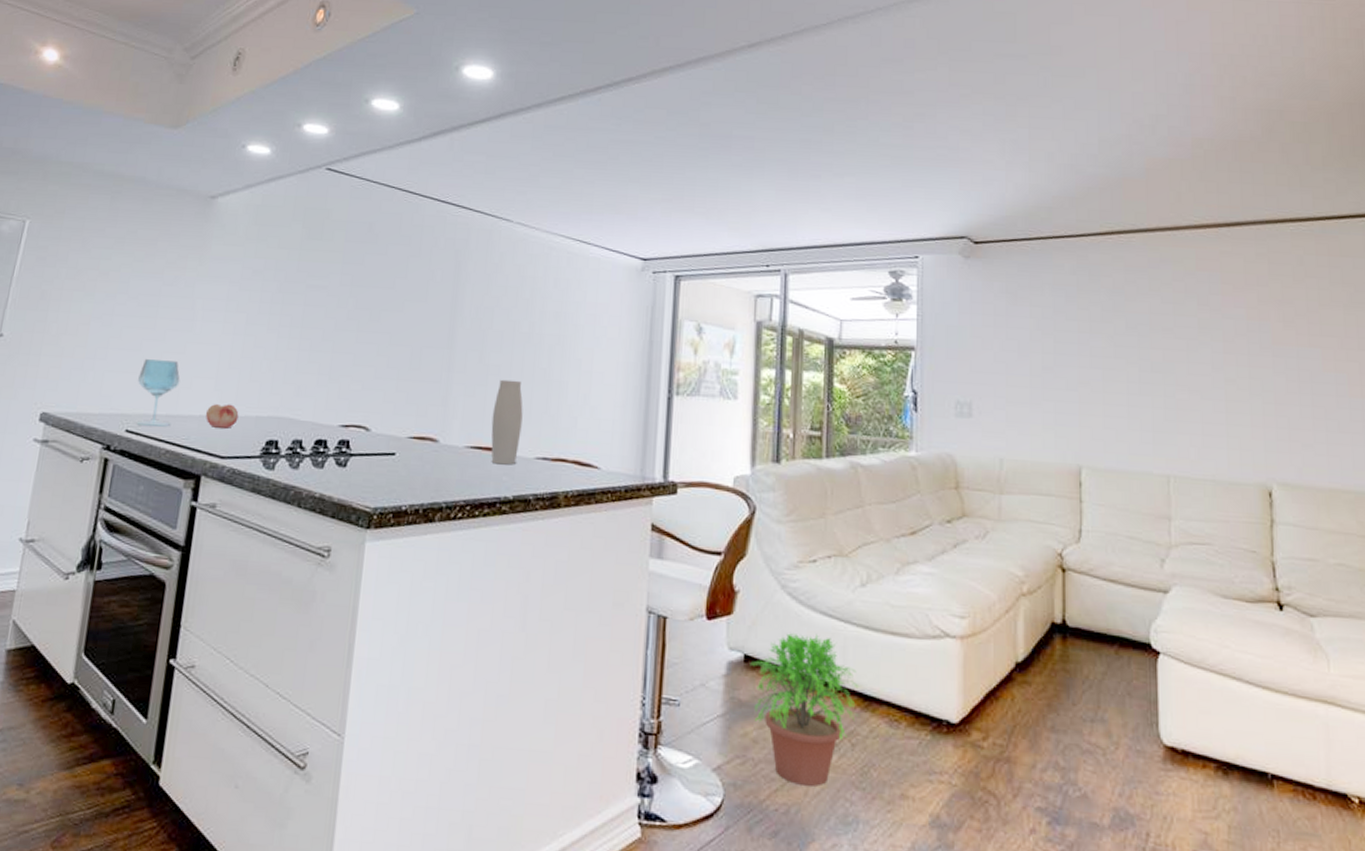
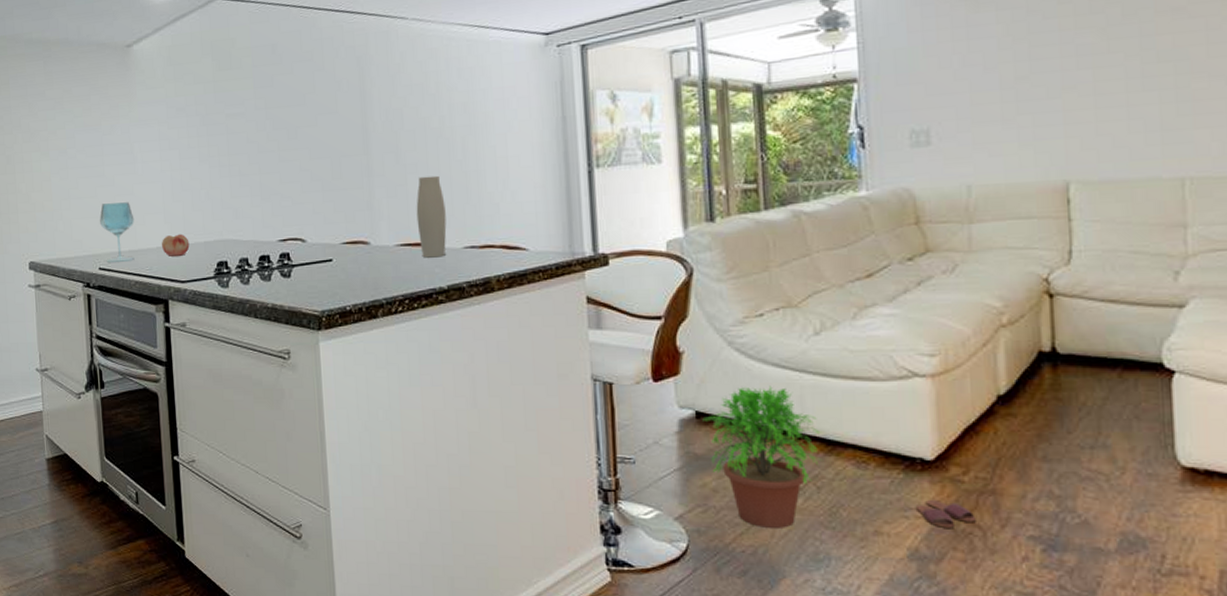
slippers: none [940,763,992,795] -> present [916,499,976,528]

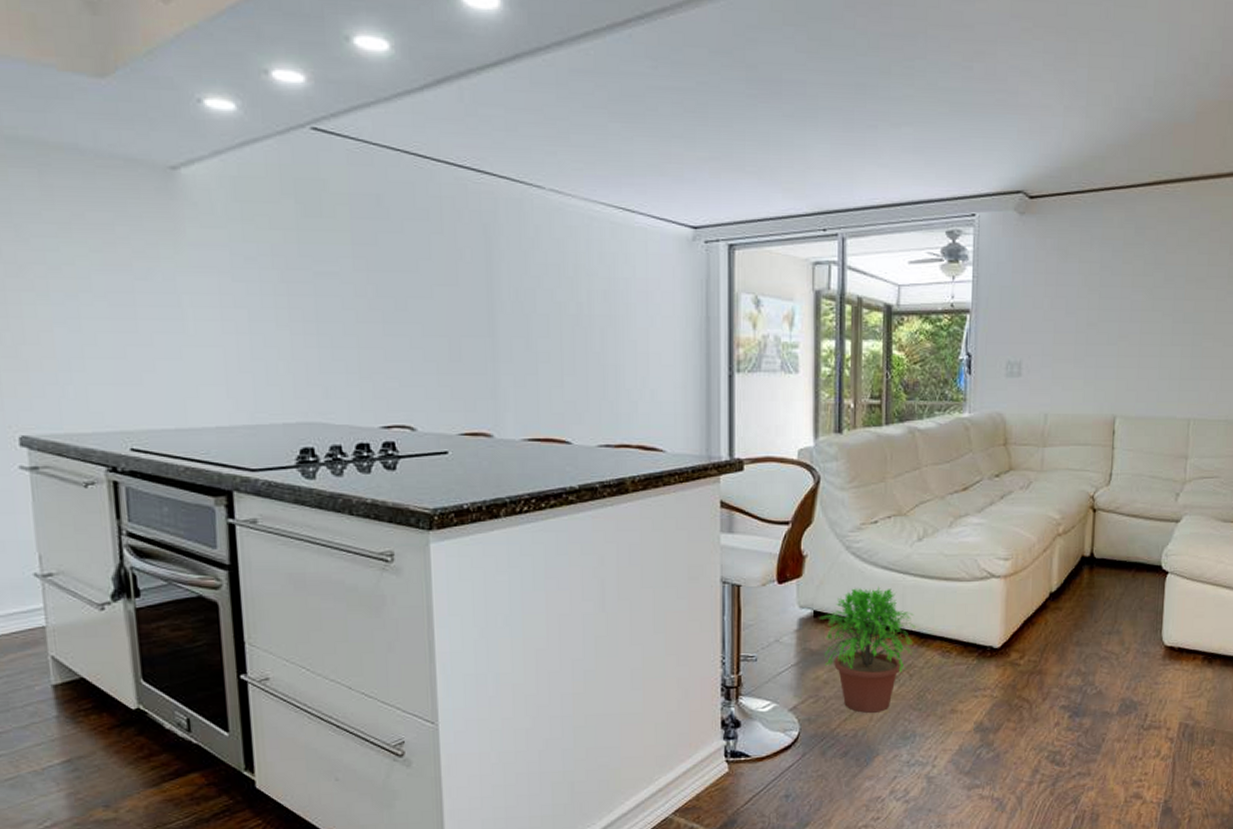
wine glass: present [99,202,135,264] -> none [130,368,184,444]
fruit: present [161,234,190,258] -> none [222,412,263,440]
vase: present [416,175,447,258] -> none [547,367,580,455]
slippers: present [916,499,976,528] -> none [984,680,1026,703]

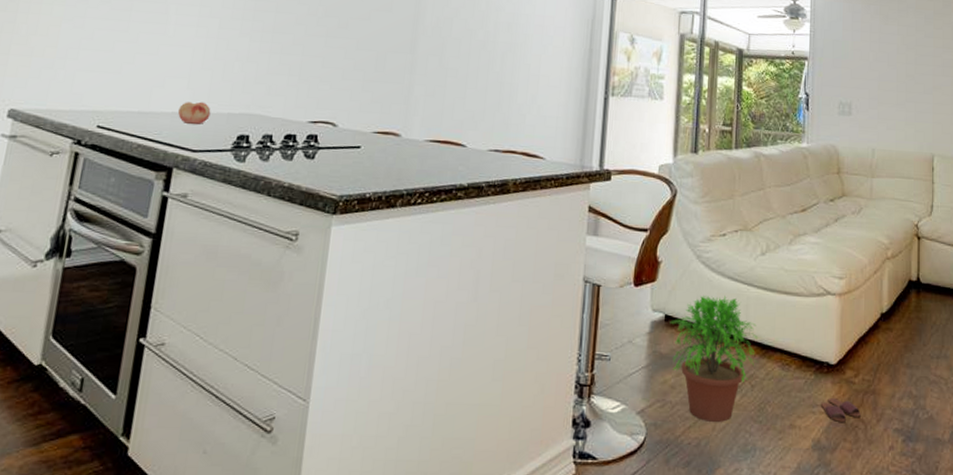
fruit: none [222,412,263,440] -> present [177,101,211,125]
slippers: none [984,680,1026,703] -> present [821,397,861,422]

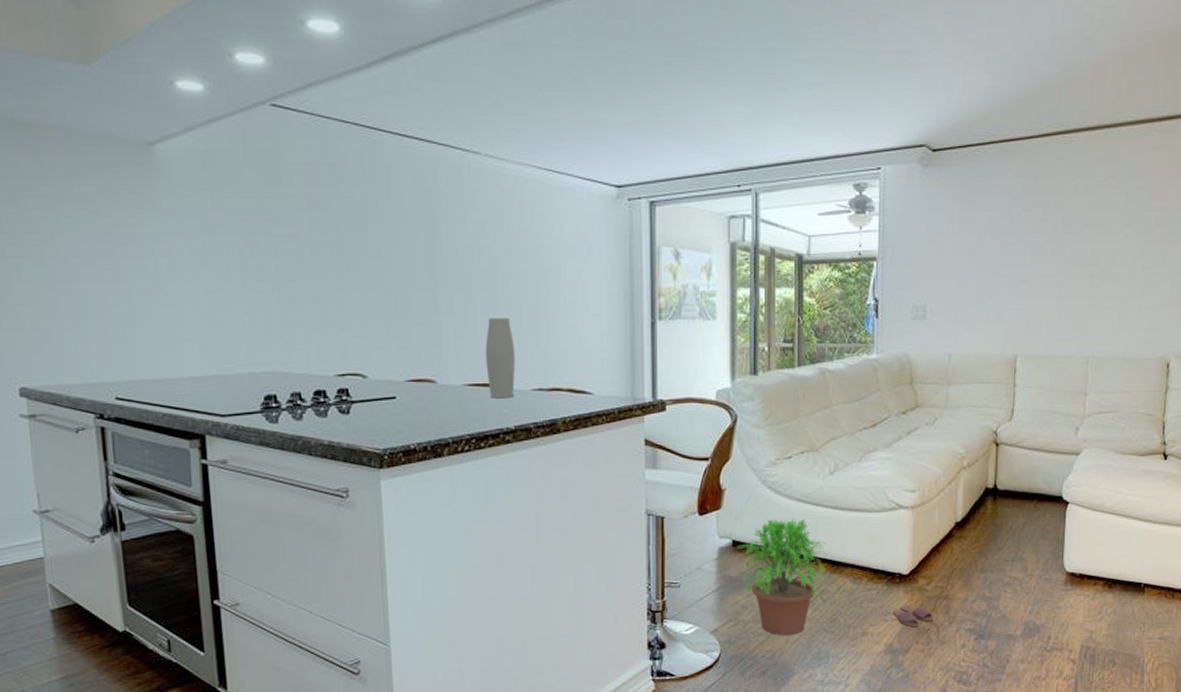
fruit: present [177,101,211,125] -> none [195,363,231,389]
vase: none [448,81,478,157] -> present [485,317,516,399]

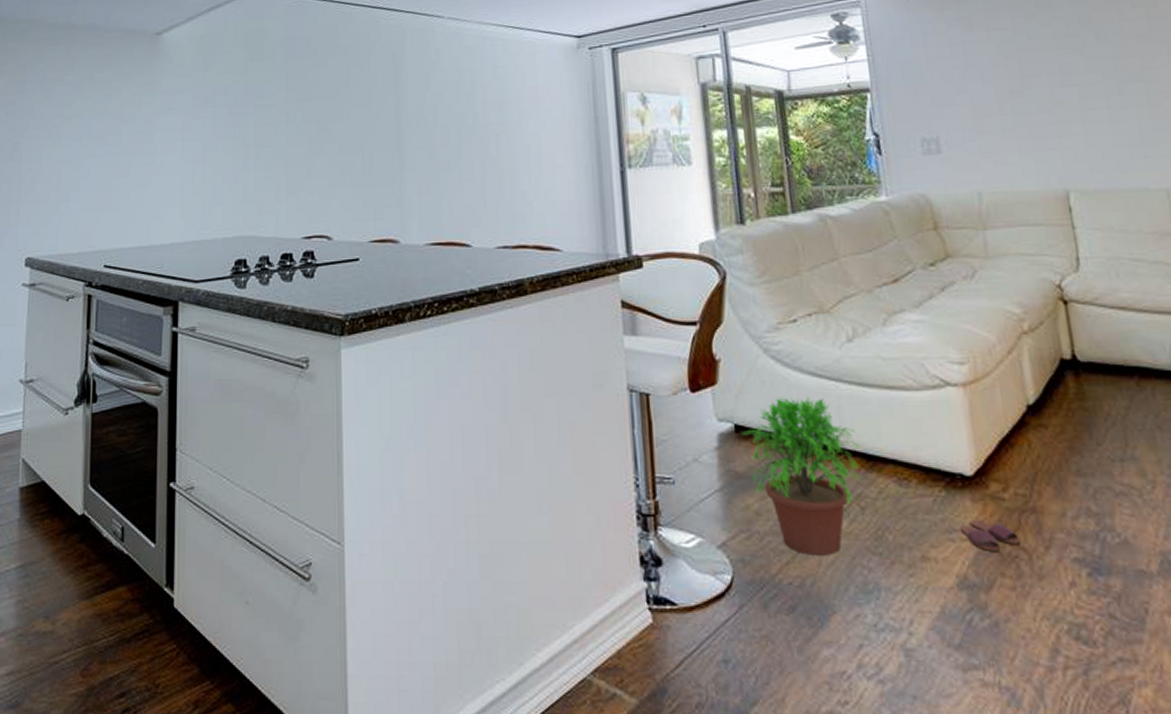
vase: present [485,317,516,399] -> none [448,172,479,258]

